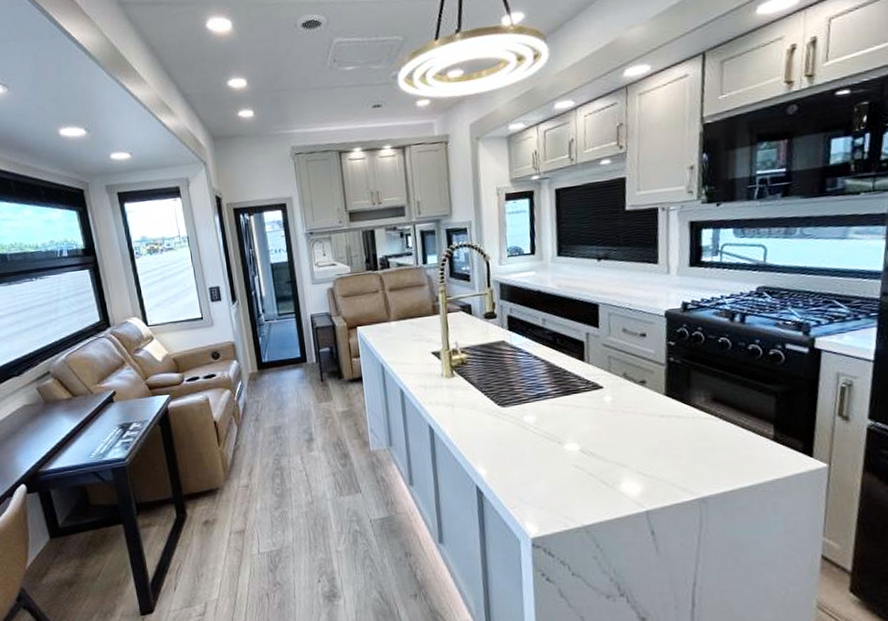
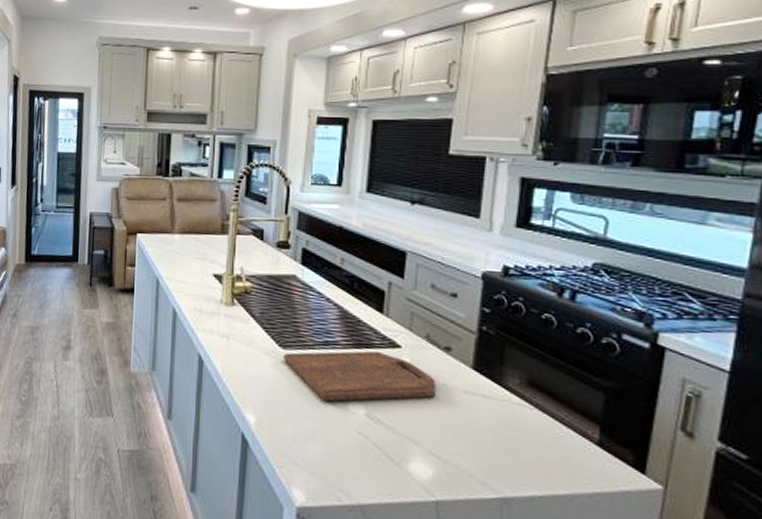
cutting board: none [502,394,637,446] -> present [283,351,436,402]

